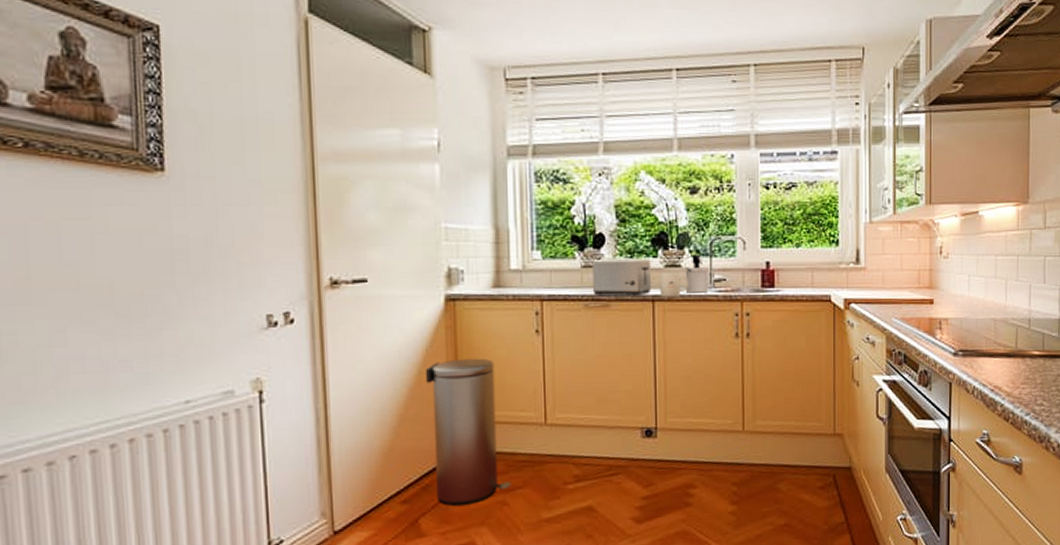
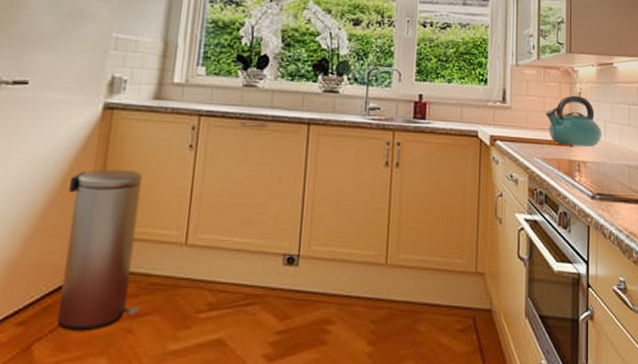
toaster: present [591,259,652,297] -> none [250,80,311,118]
mug: present [659,272,689,297] -> none [316,97,345,122]
soap dispenser: present [685,254,709,293] -> none [342,82,365,120]
kettle: none [903,250,966,303] -> present [545,95,602,147]

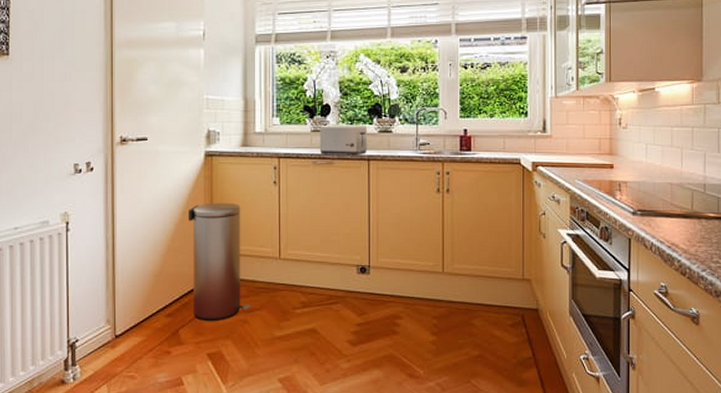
toaster: none [250,80,311,118] -> present [319,126,368,156]
kettle: present [545,95,602,147] -> none [585,121,644,168]

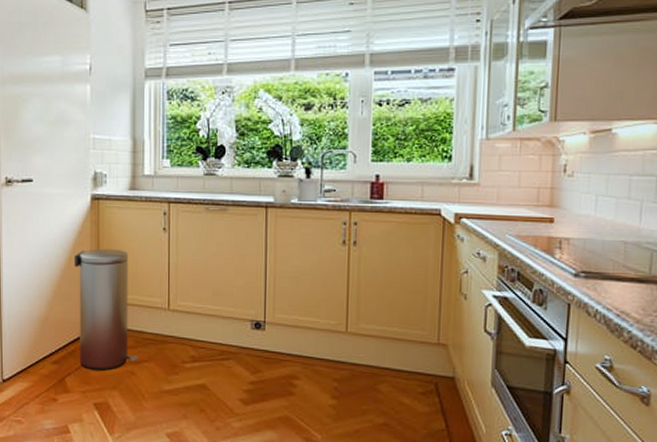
toaster: present [319,126,368,156] -> none [212,169,266,202]
mug: none [374,137,399,157] -> present [273,182,301,204]
soap dispenser: none [395,122,415,154] -> present [297,166,319,202]

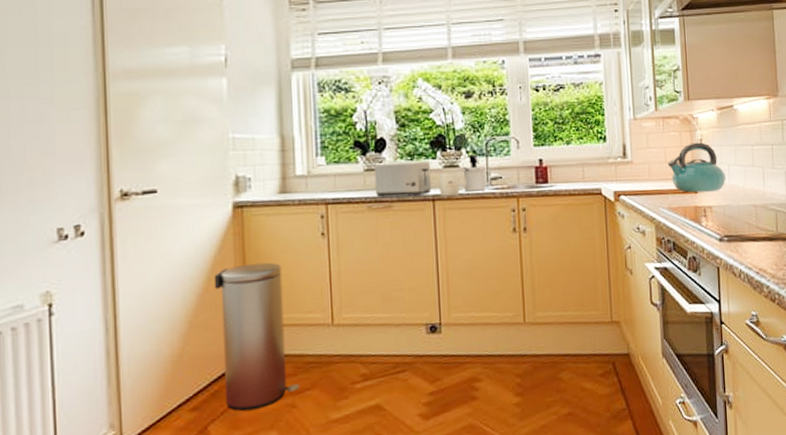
toaster: none [212,169,266,202] -> present [374,161,432,198]
kettle: none [520,168,592,222] -> present [667,142,727,193]

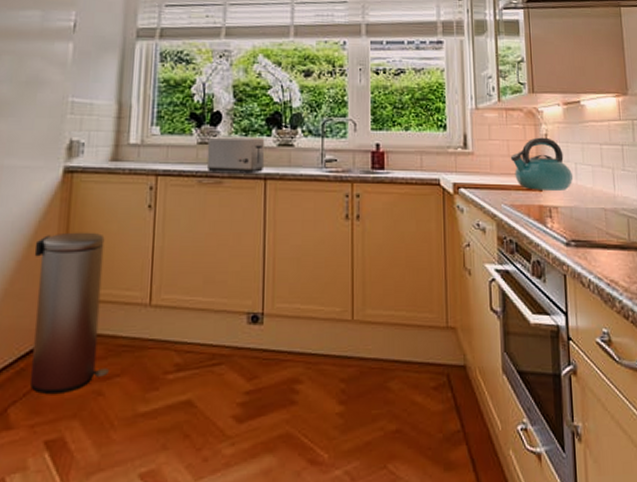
mug: present [439,172,468,196] -> none [272,151,301,176]
soap dispenser: present [463,154,486,192] -> none [297,134,320,173]

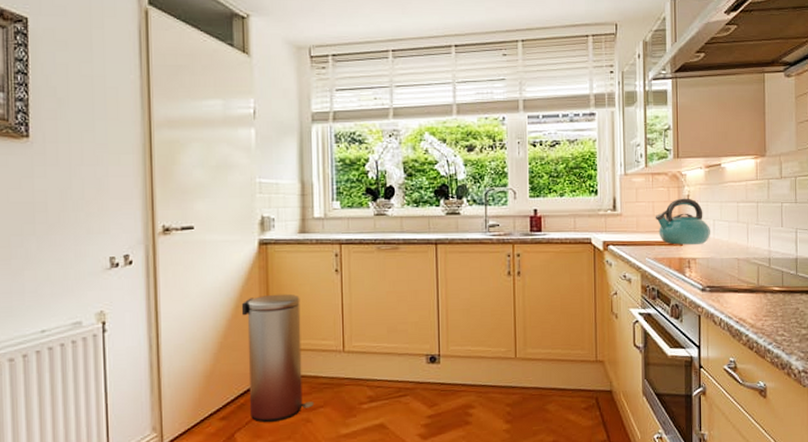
toaster: present [206,137,265,174] -> none [383,208,435,241]

